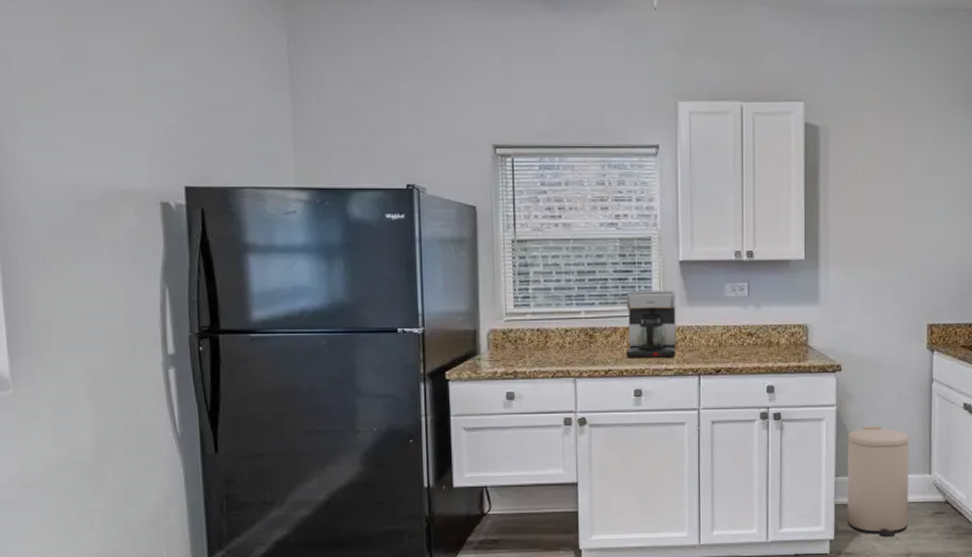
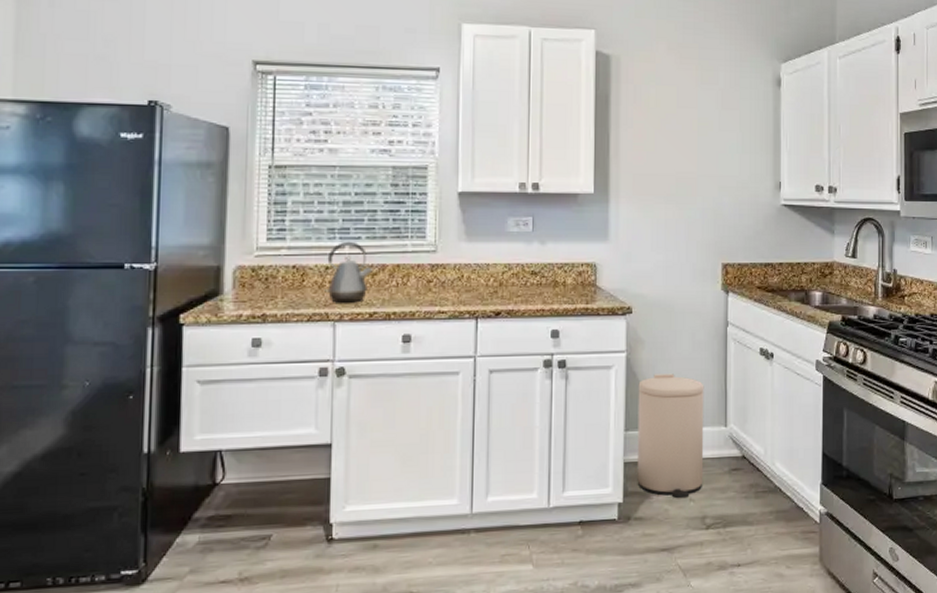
kettle: none [565,307,607,362] -> present [325,241,374,303]
coffee maker: present [626,290,676,358] -> none [395,223,453,299]

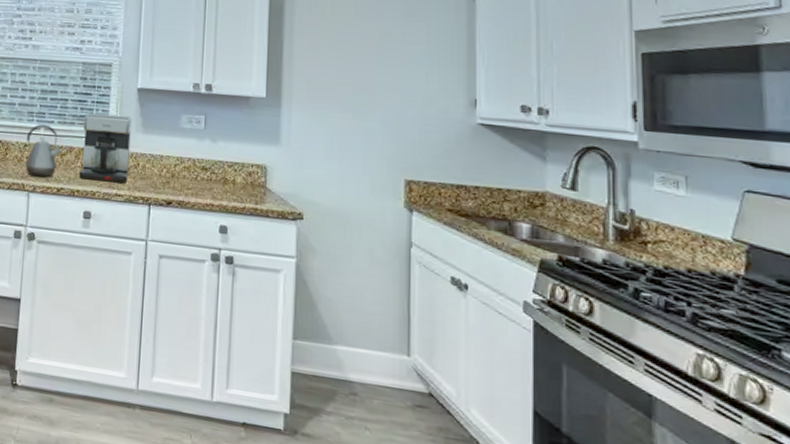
coffee maker: none [395,223,453,299] -> present [79,113,132,184]
pedal bin: present [637,373,704,499] -> none [305,285,383,426]

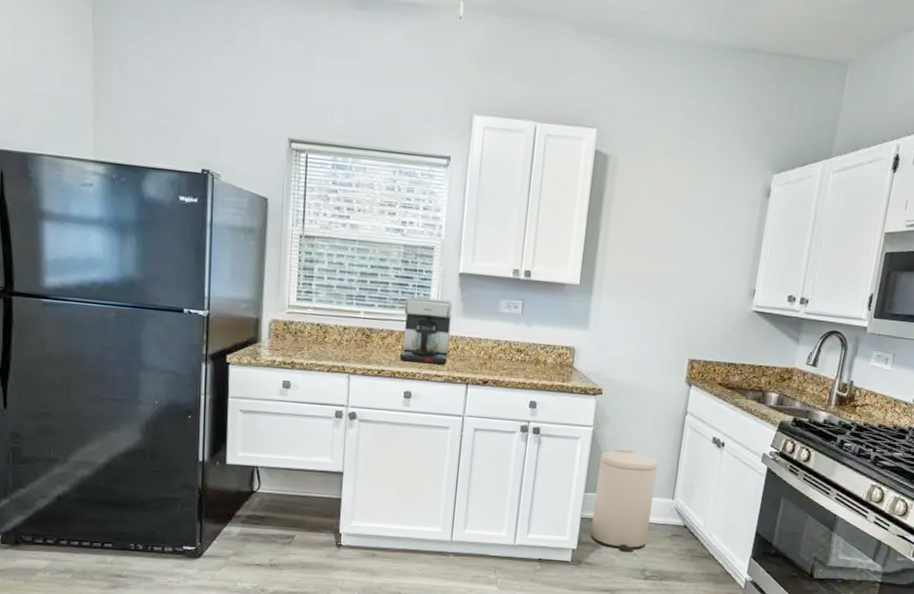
kettle: present [22,124,63,178] -> none [342,307,384,360]
pedal bin: none [305,285,383,426] -> present [590,448,659,553]

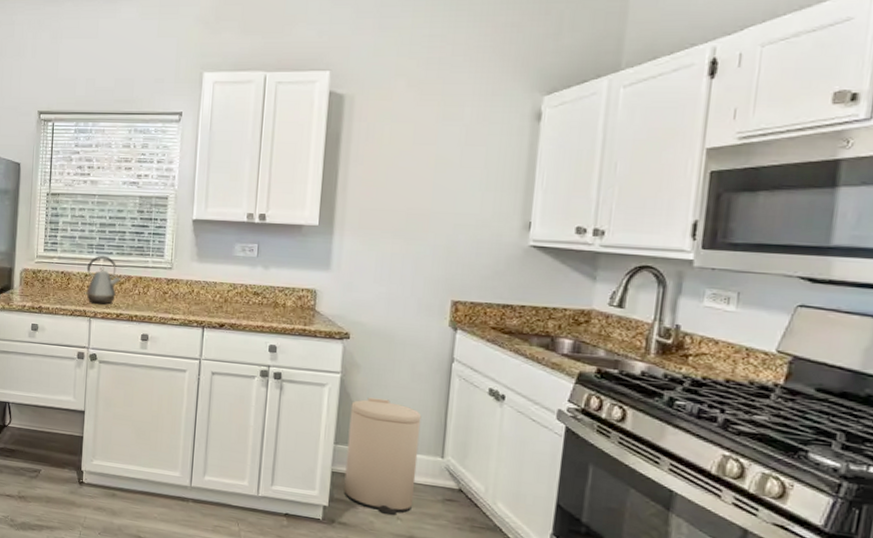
kettle: none [342,307,384,360] -> present [84,255,122,304]
coffee maker: present [400,297,453,365] -> none [137,244,187,309]

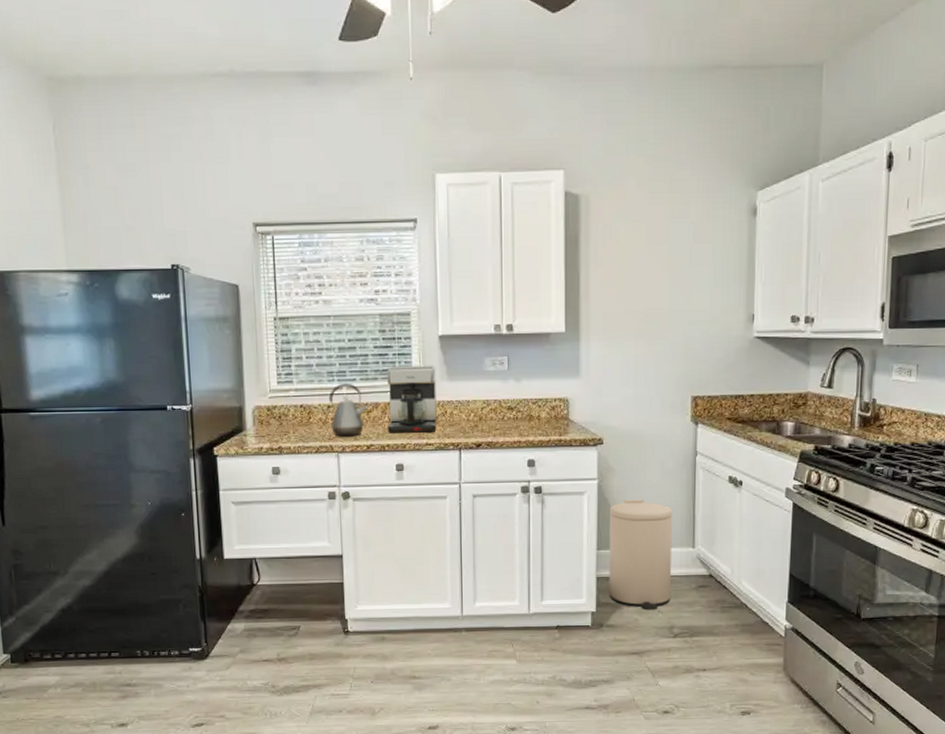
coffee maker: none [137,244,187,309] -> present [386,365,437,433]

